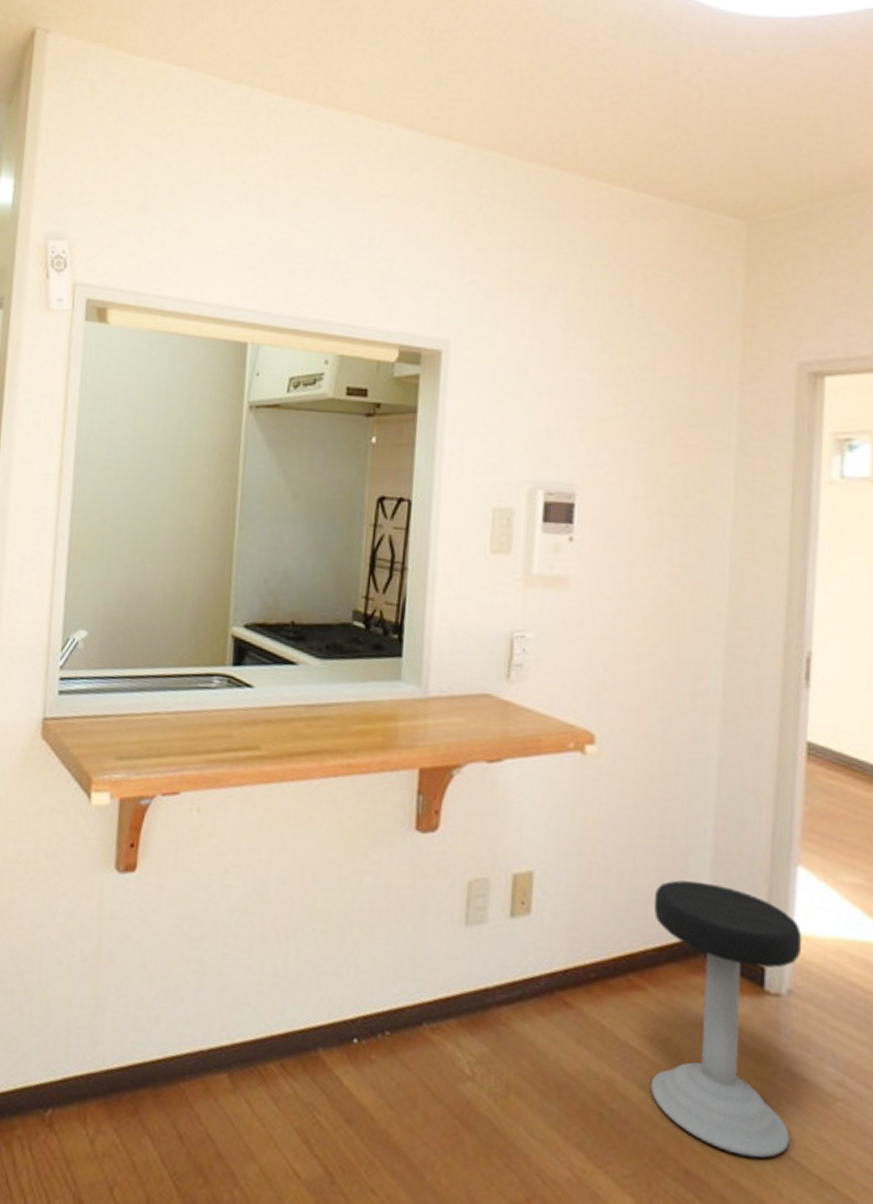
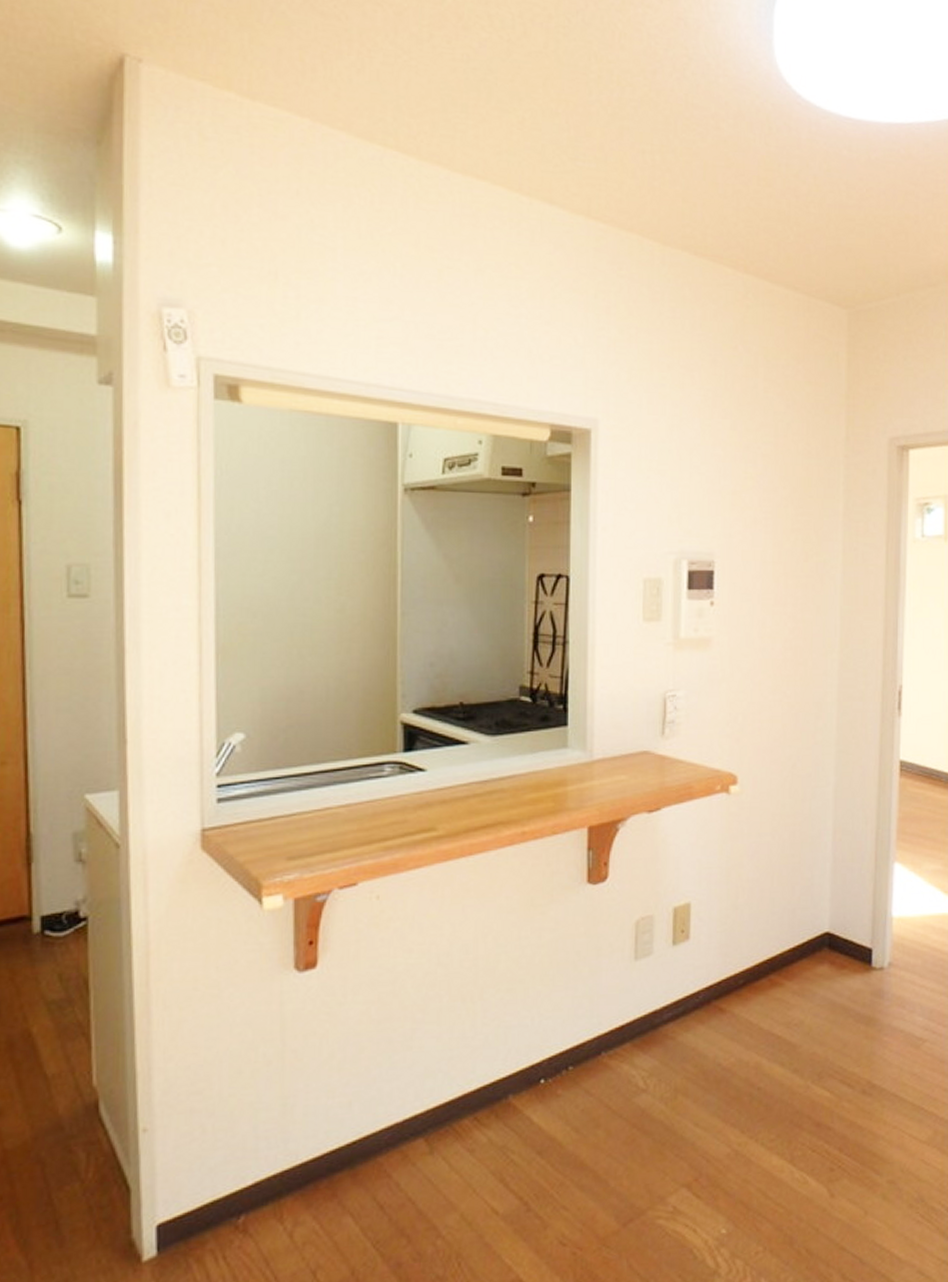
stool: present [650,880,803,1158] -> none [787,888,899,1101]

